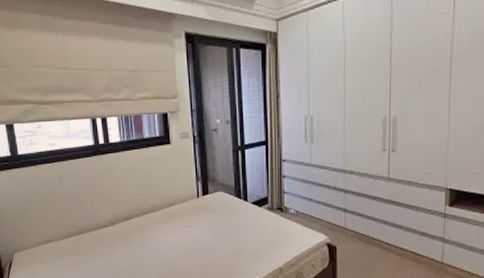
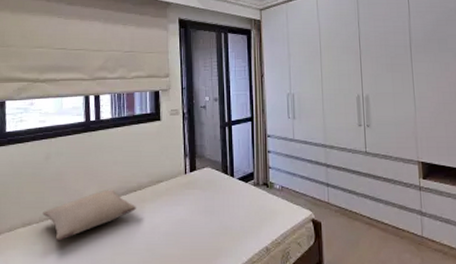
pillow: none [62,211,151,257] -> present [43,189,136,241]

